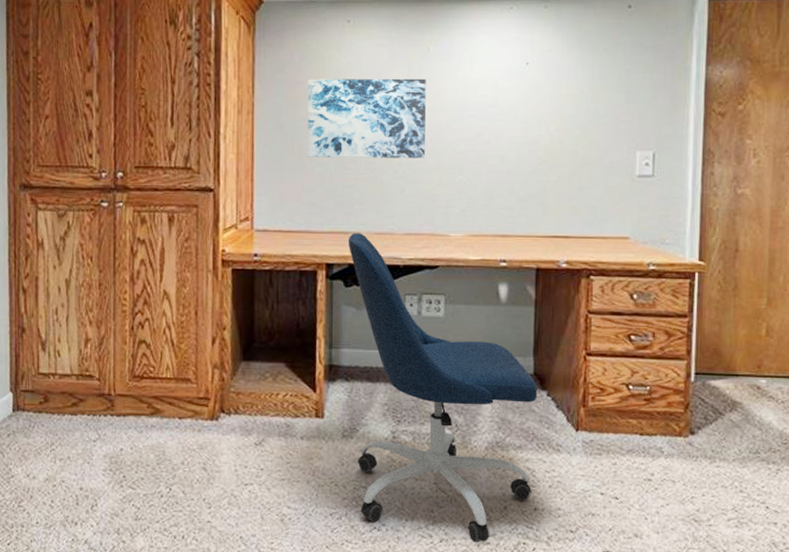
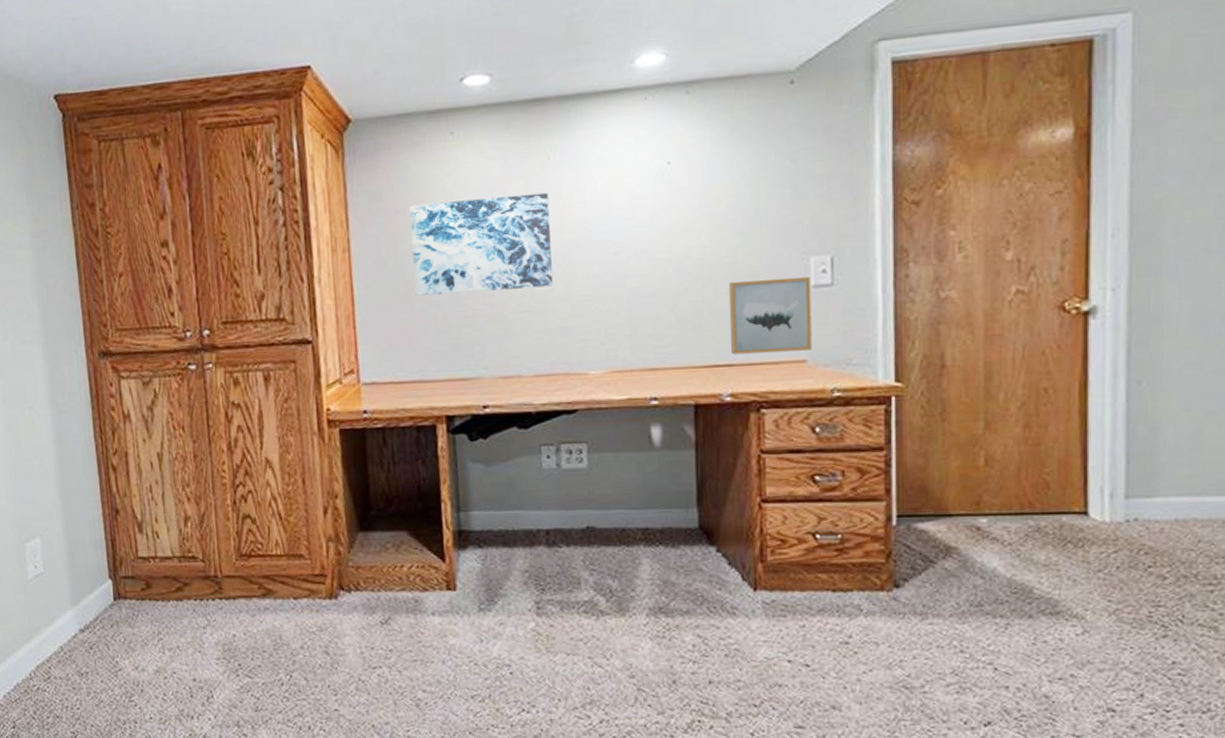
office chair: present [348,233,538,543] -> none [469,378,705,723]
wall art: none [568,166,636,229] -> present [728,276,812,355]

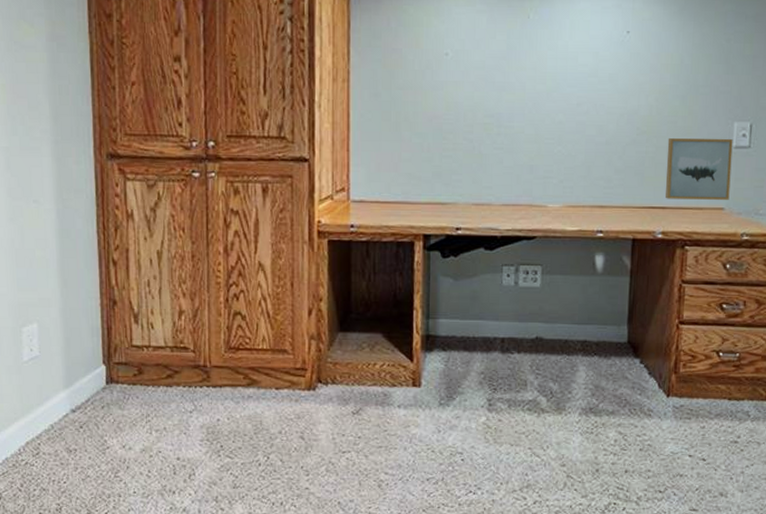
wall art: present [409,192,552,296] -> none [404,46,526,128]

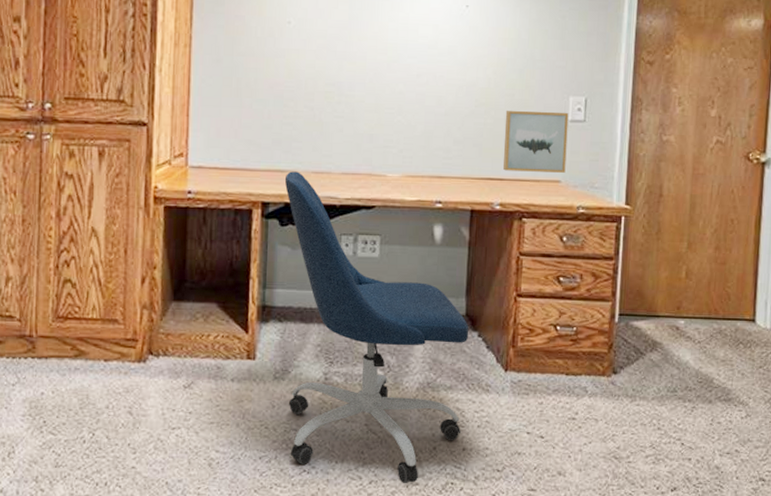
office chair: none [445,204,631,504] -> present [284,171,469,484]

